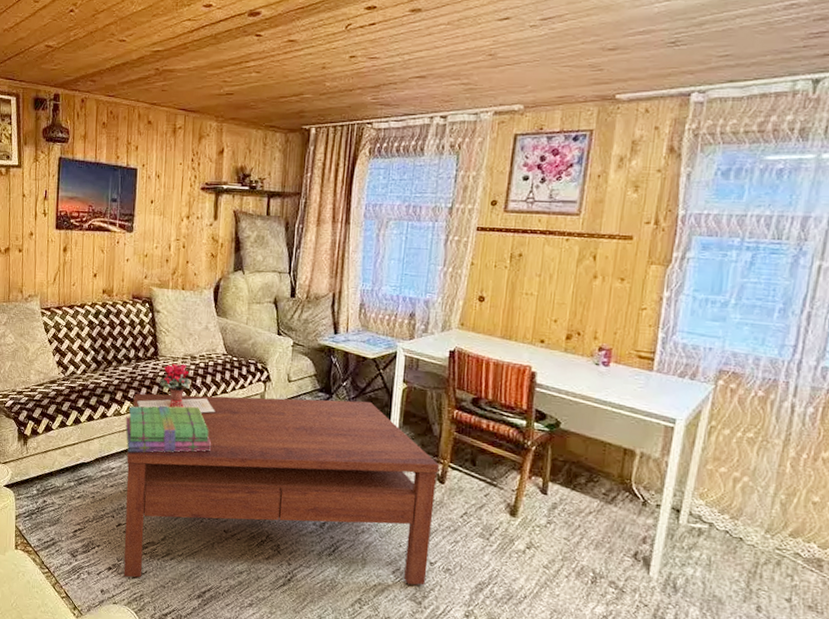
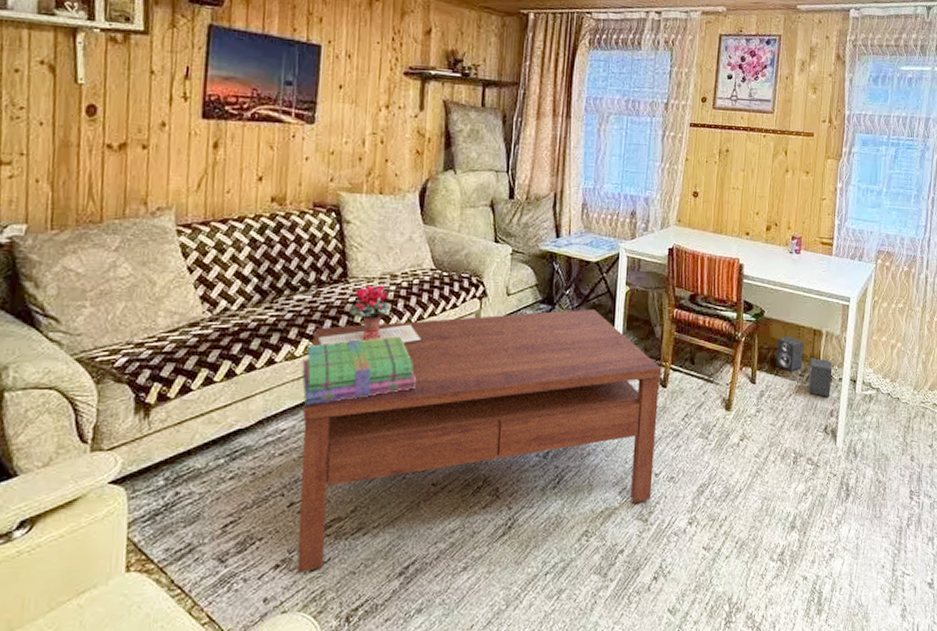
speaker: none [572,451,648,523] -> present [775,336,833,398]

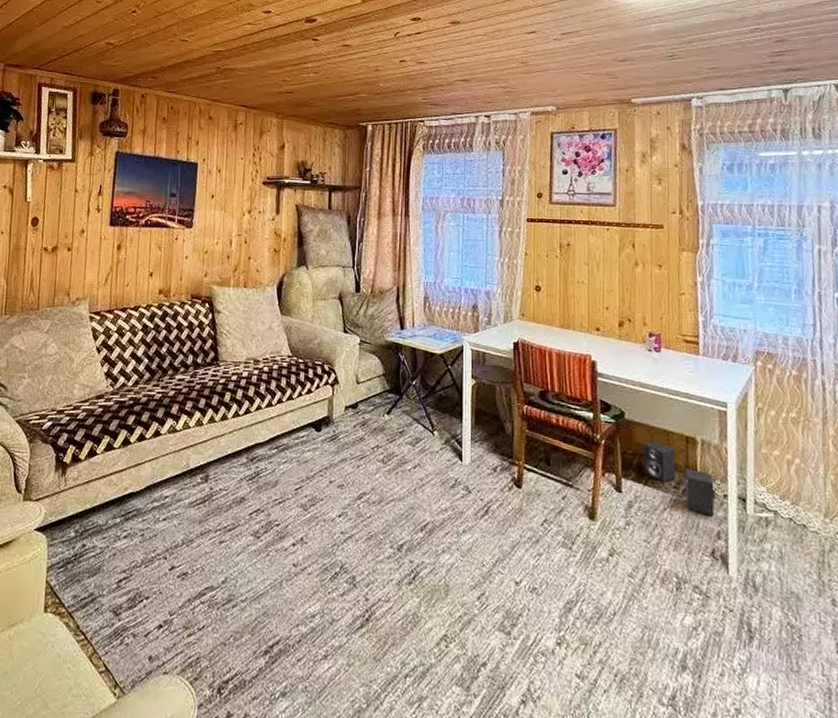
coffee table: present [297,308,661,573] -> none [176,400,514,636]
stack of books: present [301,336,417,406] -> none [181,417,278,477]
potted flower: present [318,285,421,345] -> none [195,368,281,424]

